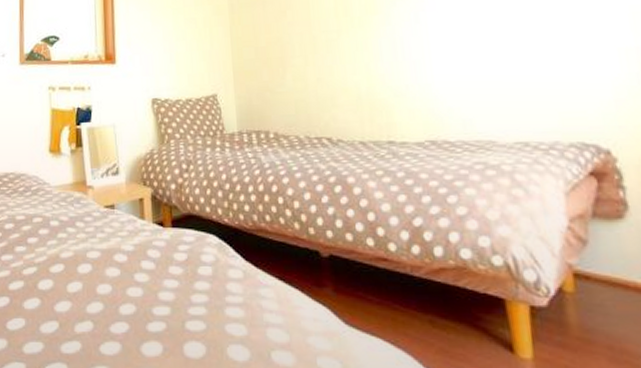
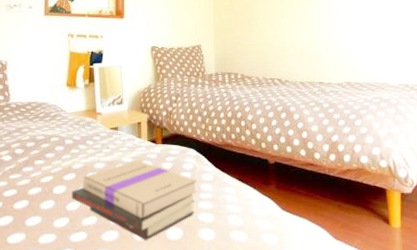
books: none [60,249,222,356] -> present [71,160,197,240]

